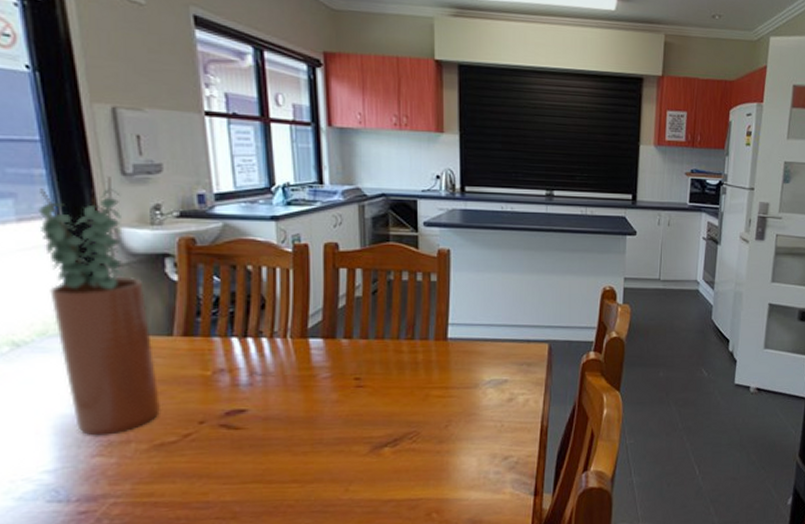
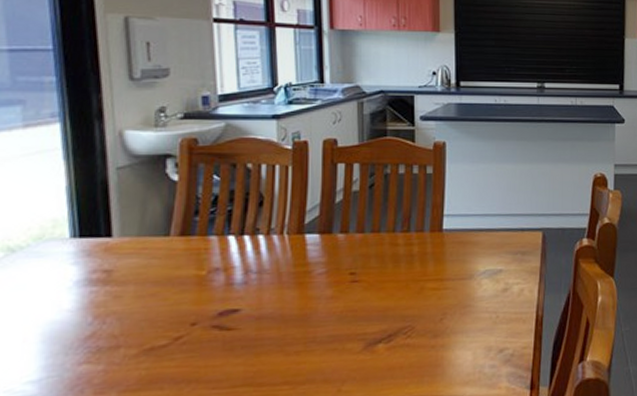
vase: present [39,176,160,436] -> none [45,82,153,342]

